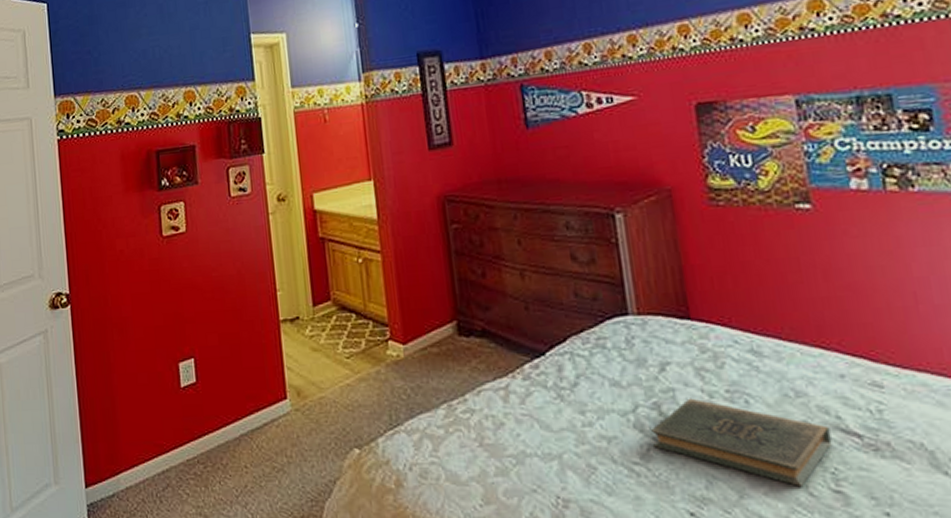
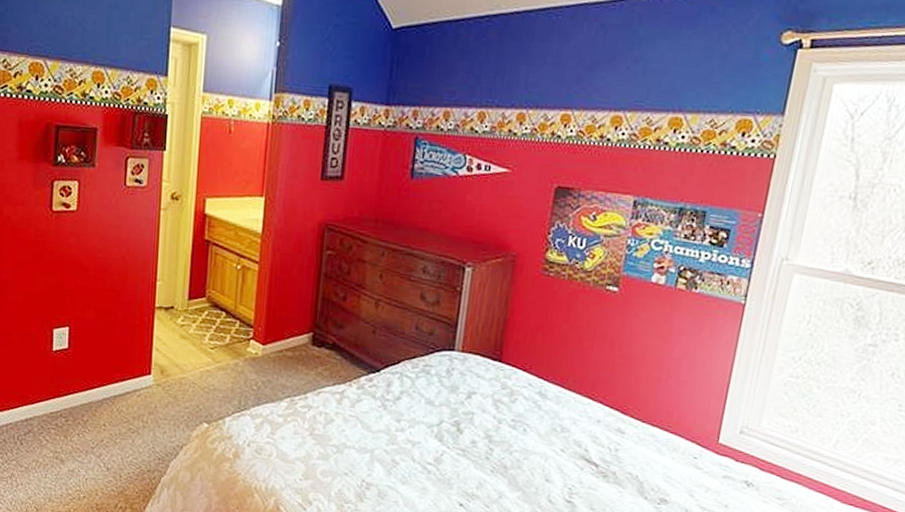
book: present [651,398,832,486] -> none [446,421,578,495]

